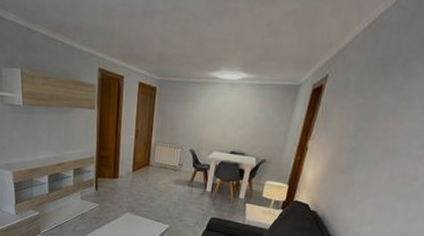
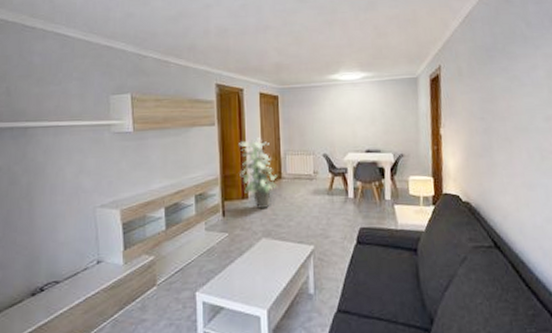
indoor plant: none [113,126,147,190] -> present [239,138,279,210]

